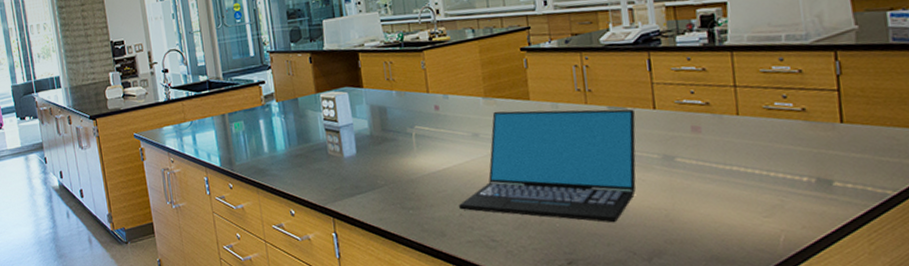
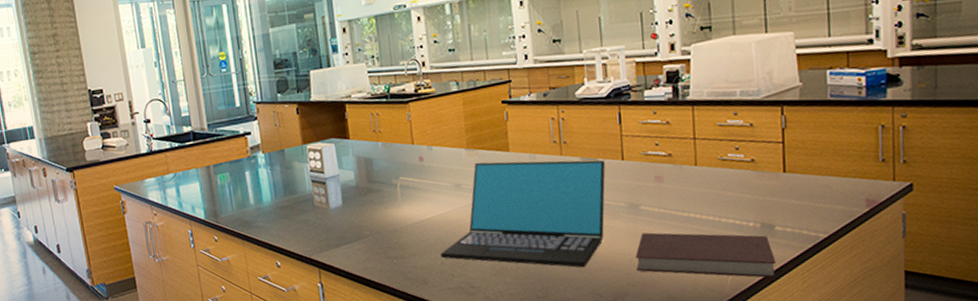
notebook: none [672,186,839,239] -> present [635,232,777,279]

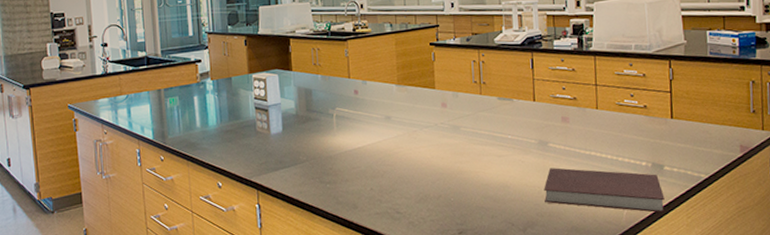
laptop: present [440,160,606,268] -> none [369,97,519,198]

